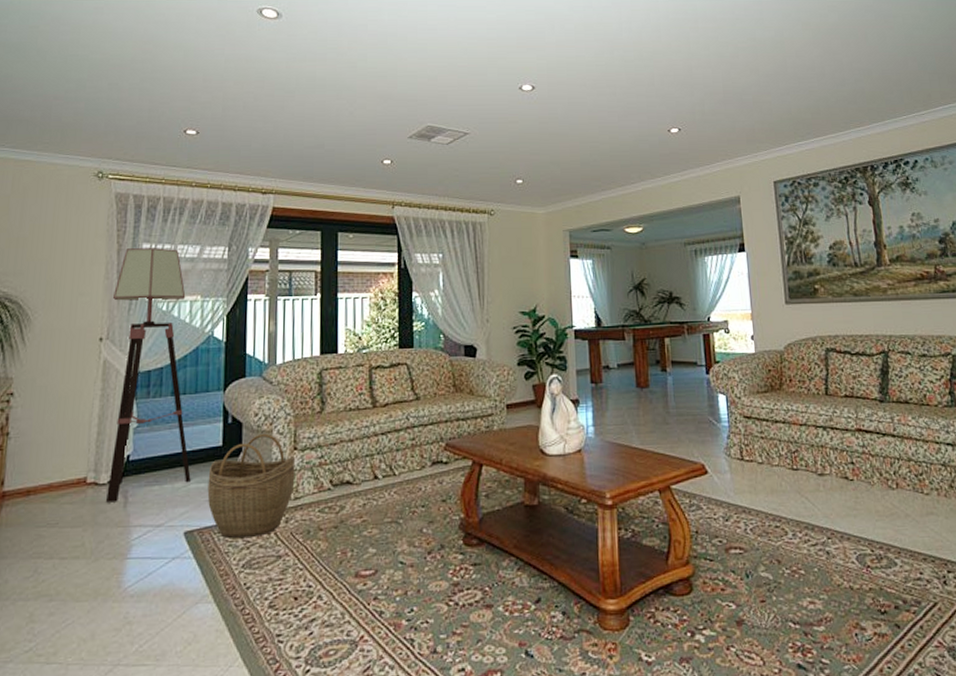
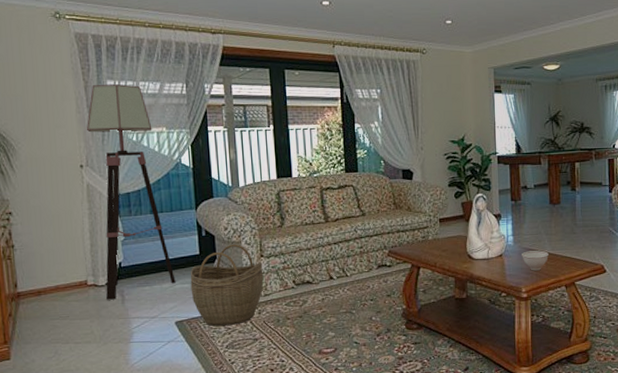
bowl: none [605,445,637,471] -> present [522,250,549,271]

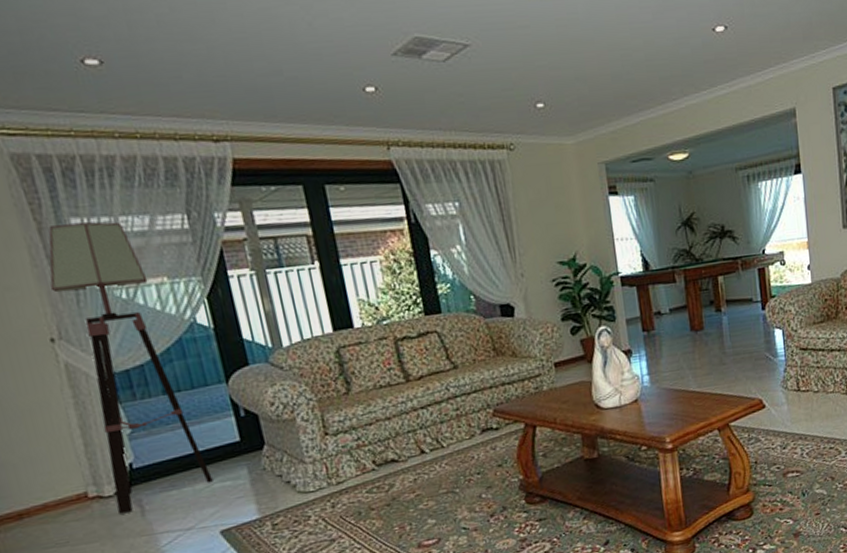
woven basket: present [190,244,264,326] -> none [231,422,334,531]
bowl: present [522,250,549,271] -> none [662,389,695,416]

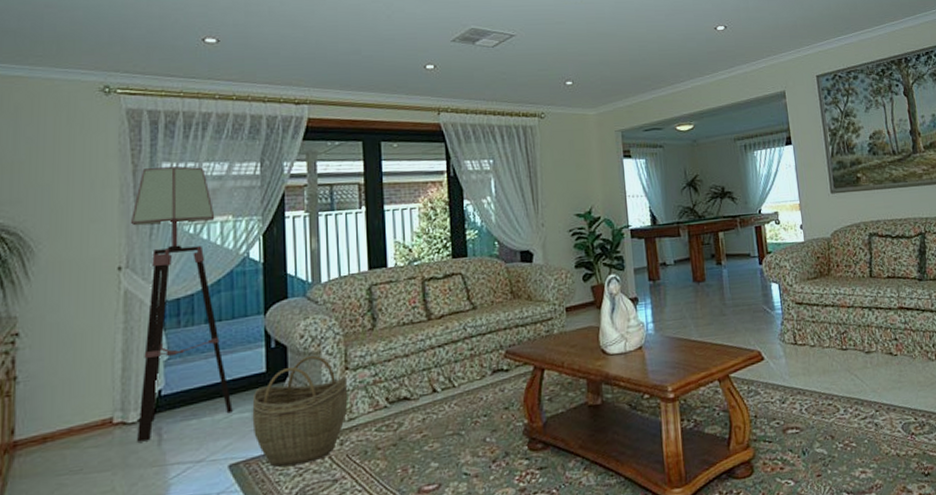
woven basket: none [231,422,334,531] -> present [252,355,348,467]

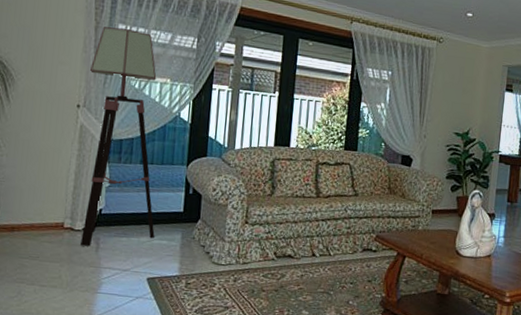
woven basket: present [252,355,348,467] -> none [168,206,245,290]

